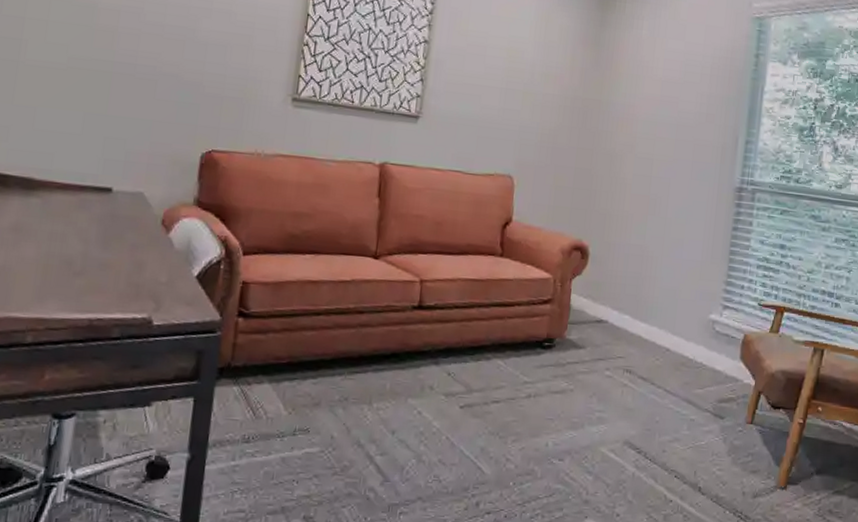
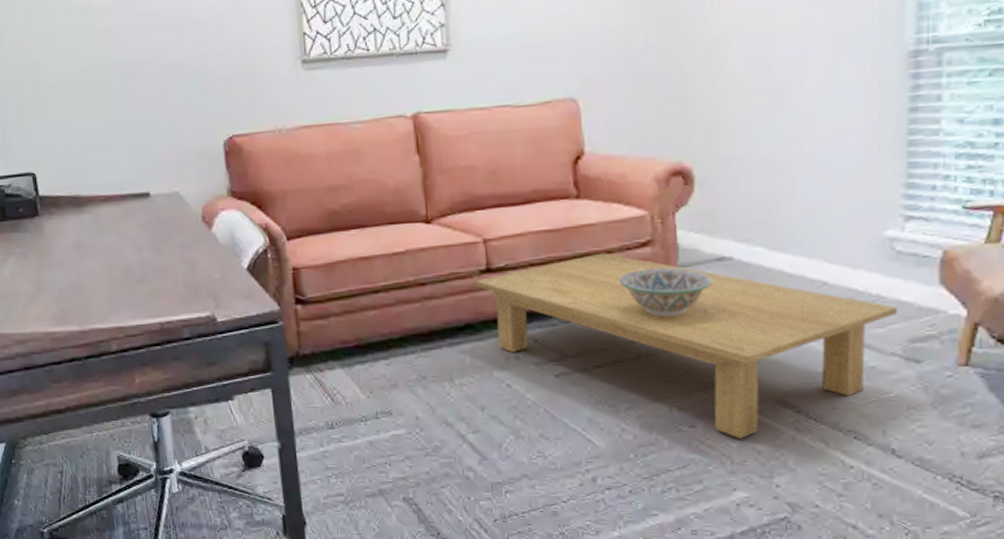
coffee table: none [406,304,712,473] -> present [475,252,897,439]
decorative bowl: none [523,322,591,365] -> present [619,268,712,317]

